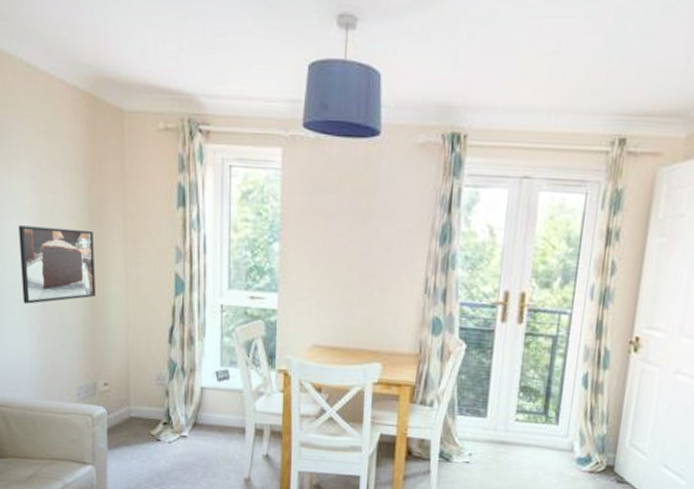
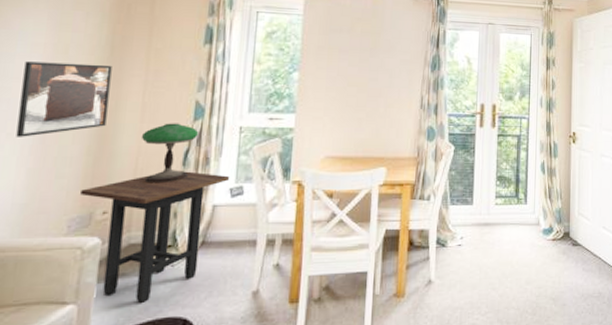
side table: none [83,349,215,474] -> present [80,171,230,304]
table lamp: none [128,296,181,361] -> present [141,123,199,184]

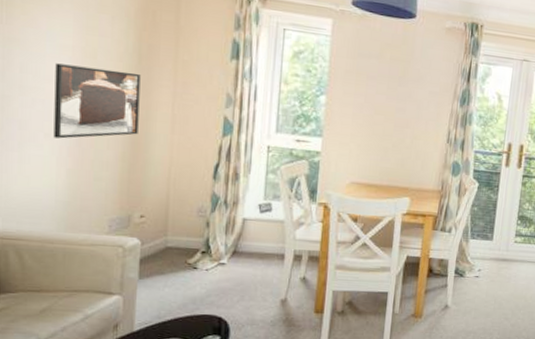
side table: present [80,171,230,304] -> none [118,184,259,301]
table lamp: present [141,123,199,184] -> none [172,136,228,194]

